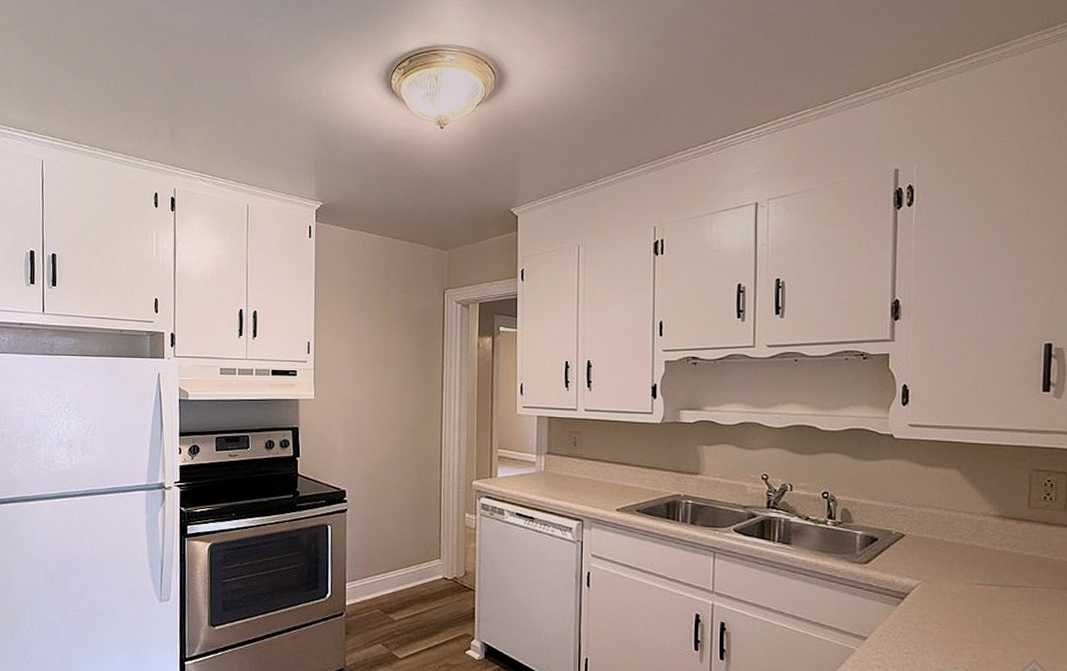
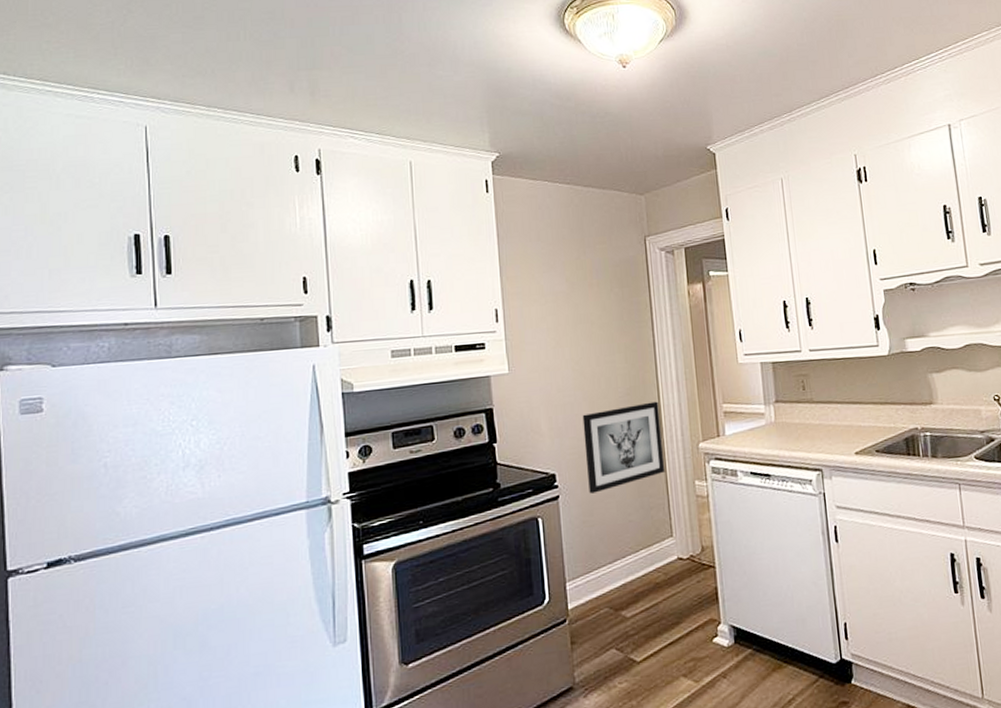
wall art: none [372,439,441,512] -> present [582,401,666,494]

